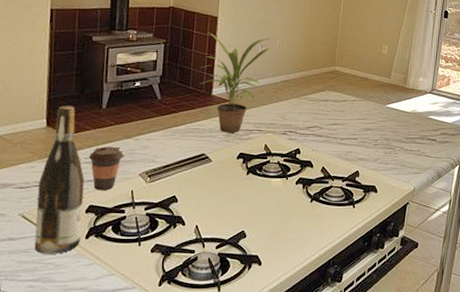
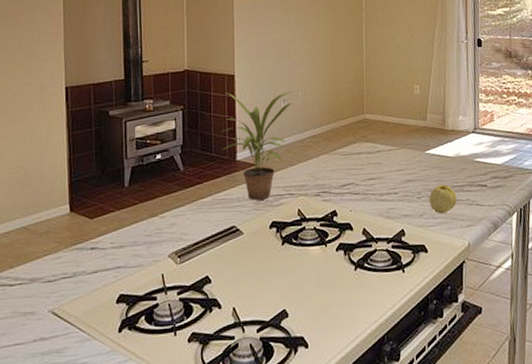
wine bottle: present [34,105,85,254] -> none [66,187,114,354]
coffee cup: present [89,146,123,191] -> none [116,227,150,278]
apple: none [384,135,409,161] -> present [429,184,457,214]

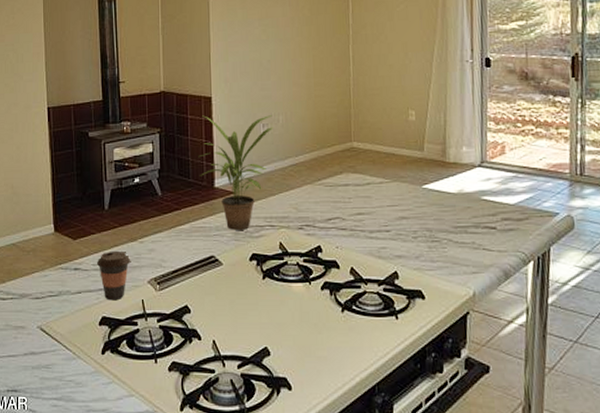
coffee cup: none [116,227,150,278] -> present [97,250,130,301]
apple: present [429,184,457,214] -> none [426,224,460,258]

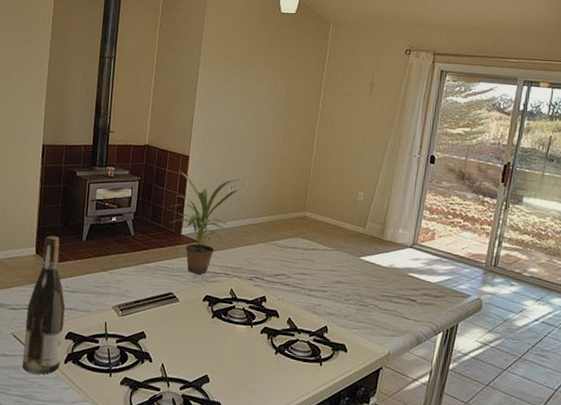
wine bottle: none [53,208,97,371] -> present [22,235,66,375]
coffee cup: present [97,250,130,301] -> none [70,277,99,320]

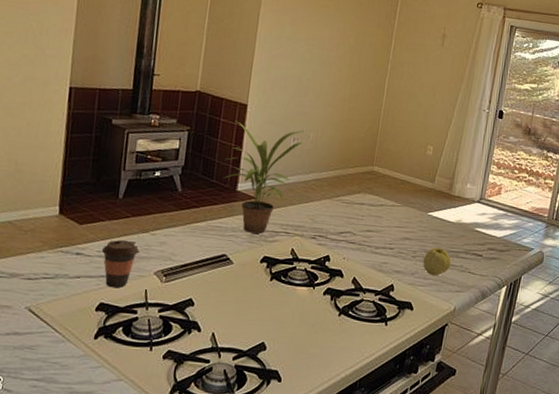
wine bottle: present [22,235,66,375] -> none [39,192,97,354]
coffee cup: none [70,277,99,320] -> present [102,239,139,288]
apple: none [355,291,384,320] -> present [423,247,451,276]

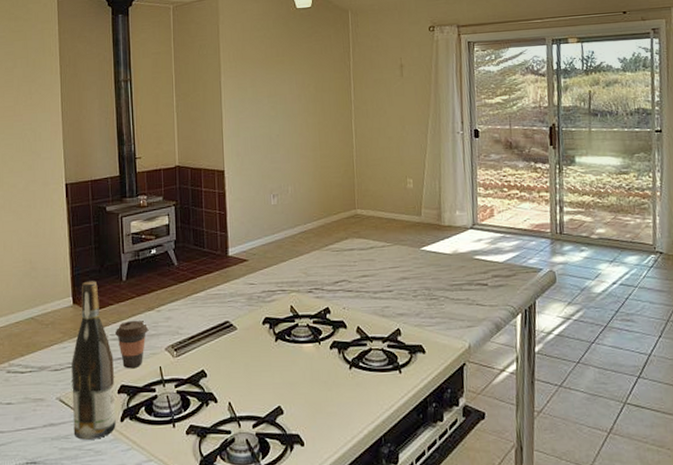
wine bottle: none [39,192,97,354] -> present [72,281,116,440]
potted plant: present [224,121,304,234] -> none [212,186,283,296]
apple: present [423,247,451,276] -> none [425,283,456,314]

